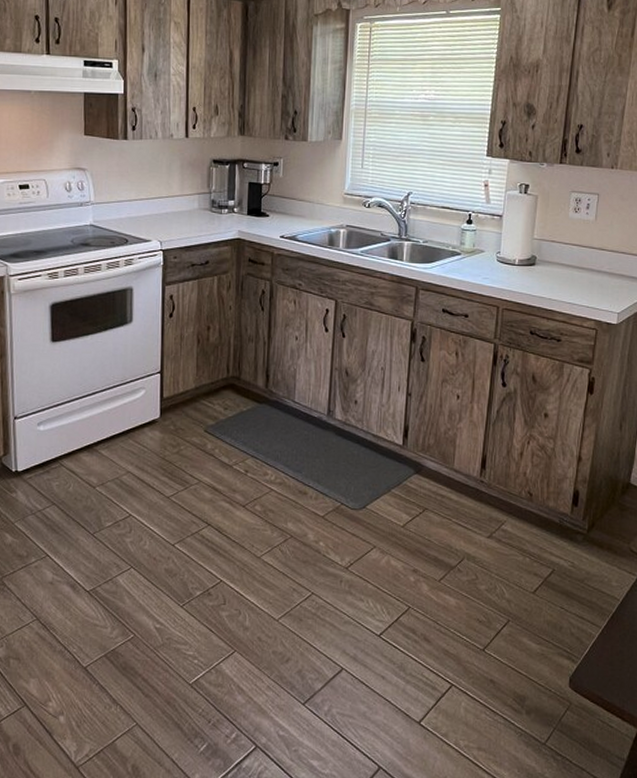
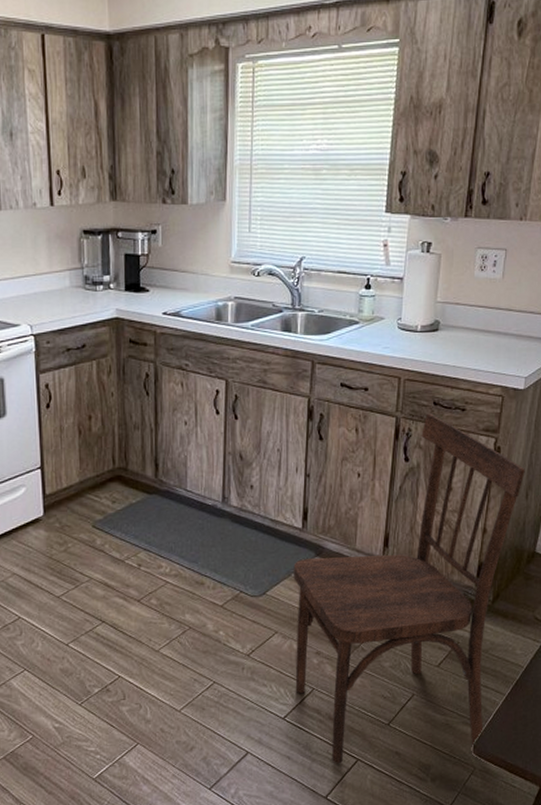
dining chair: none [391,342,619,688] -> present [293,413,525,764]

